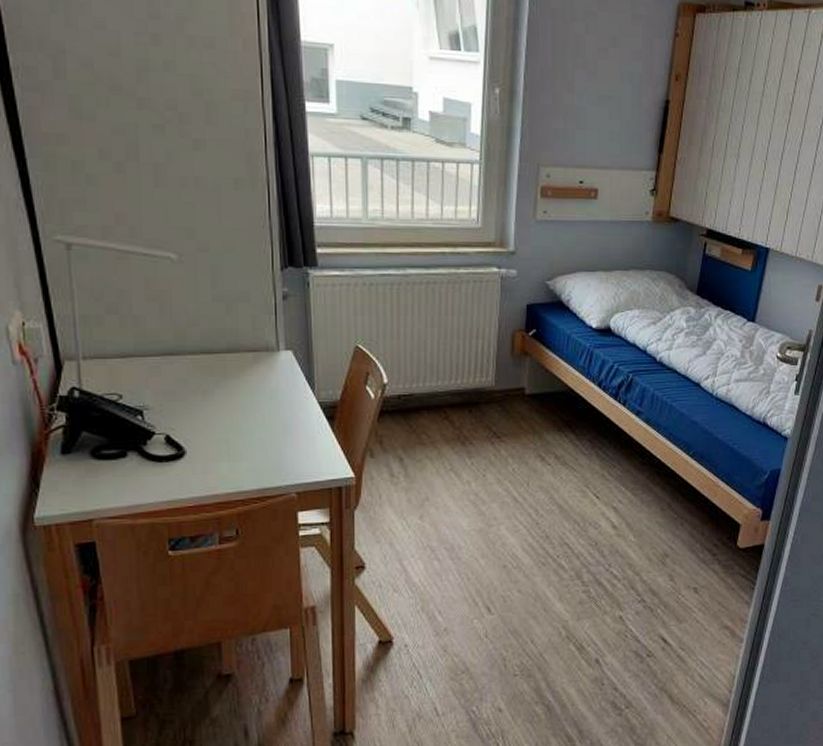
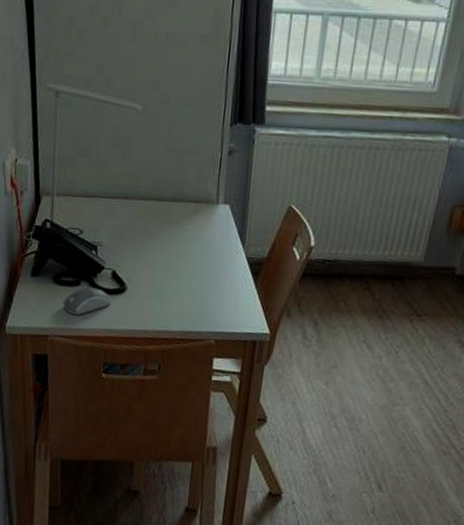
computer mouse: none [107,457,169,491] -> present [63,287,111,316]

